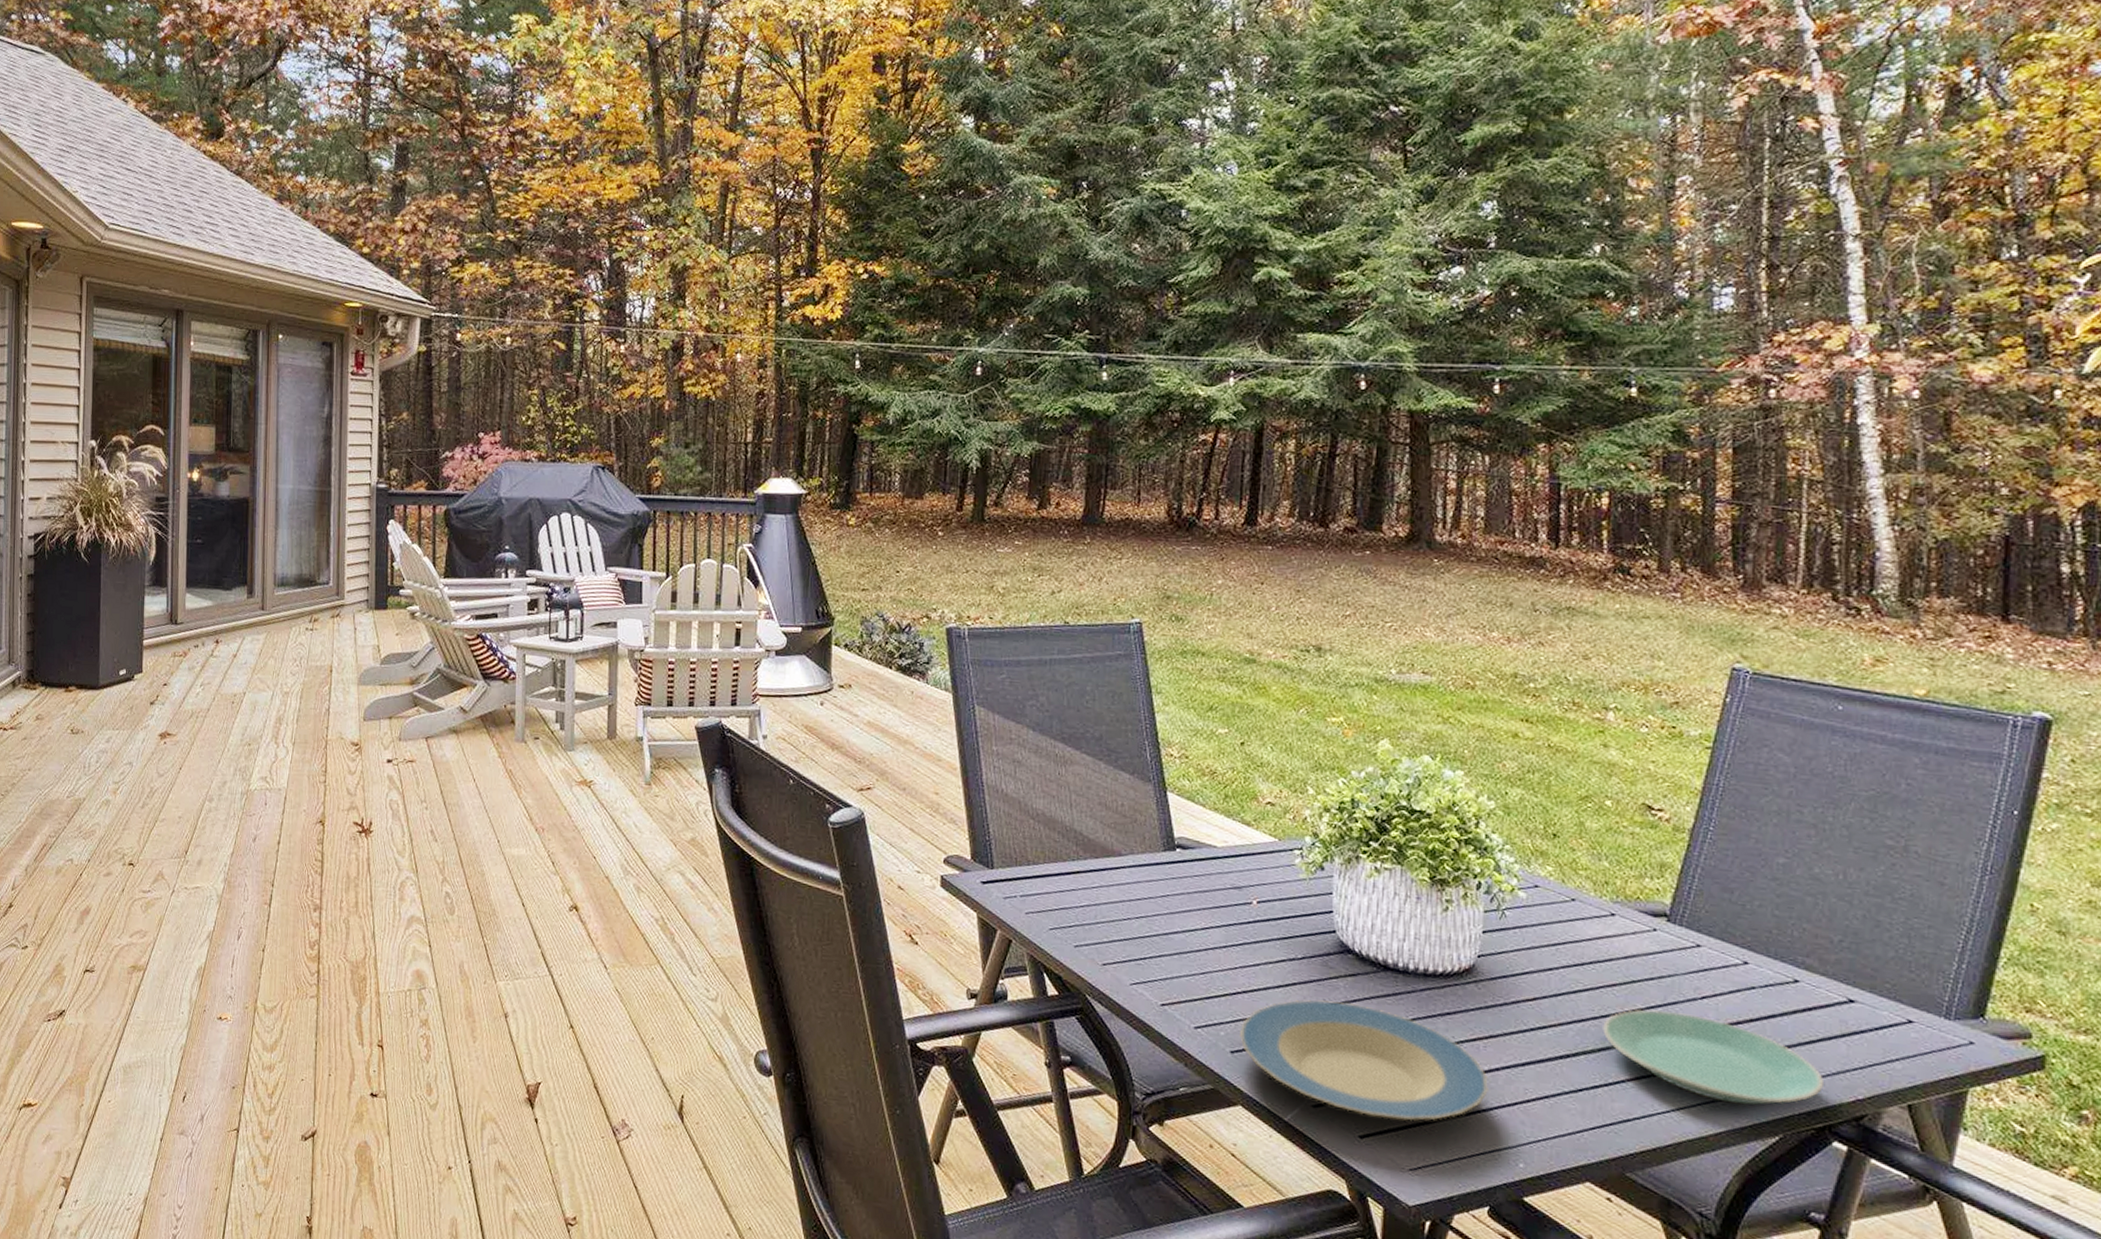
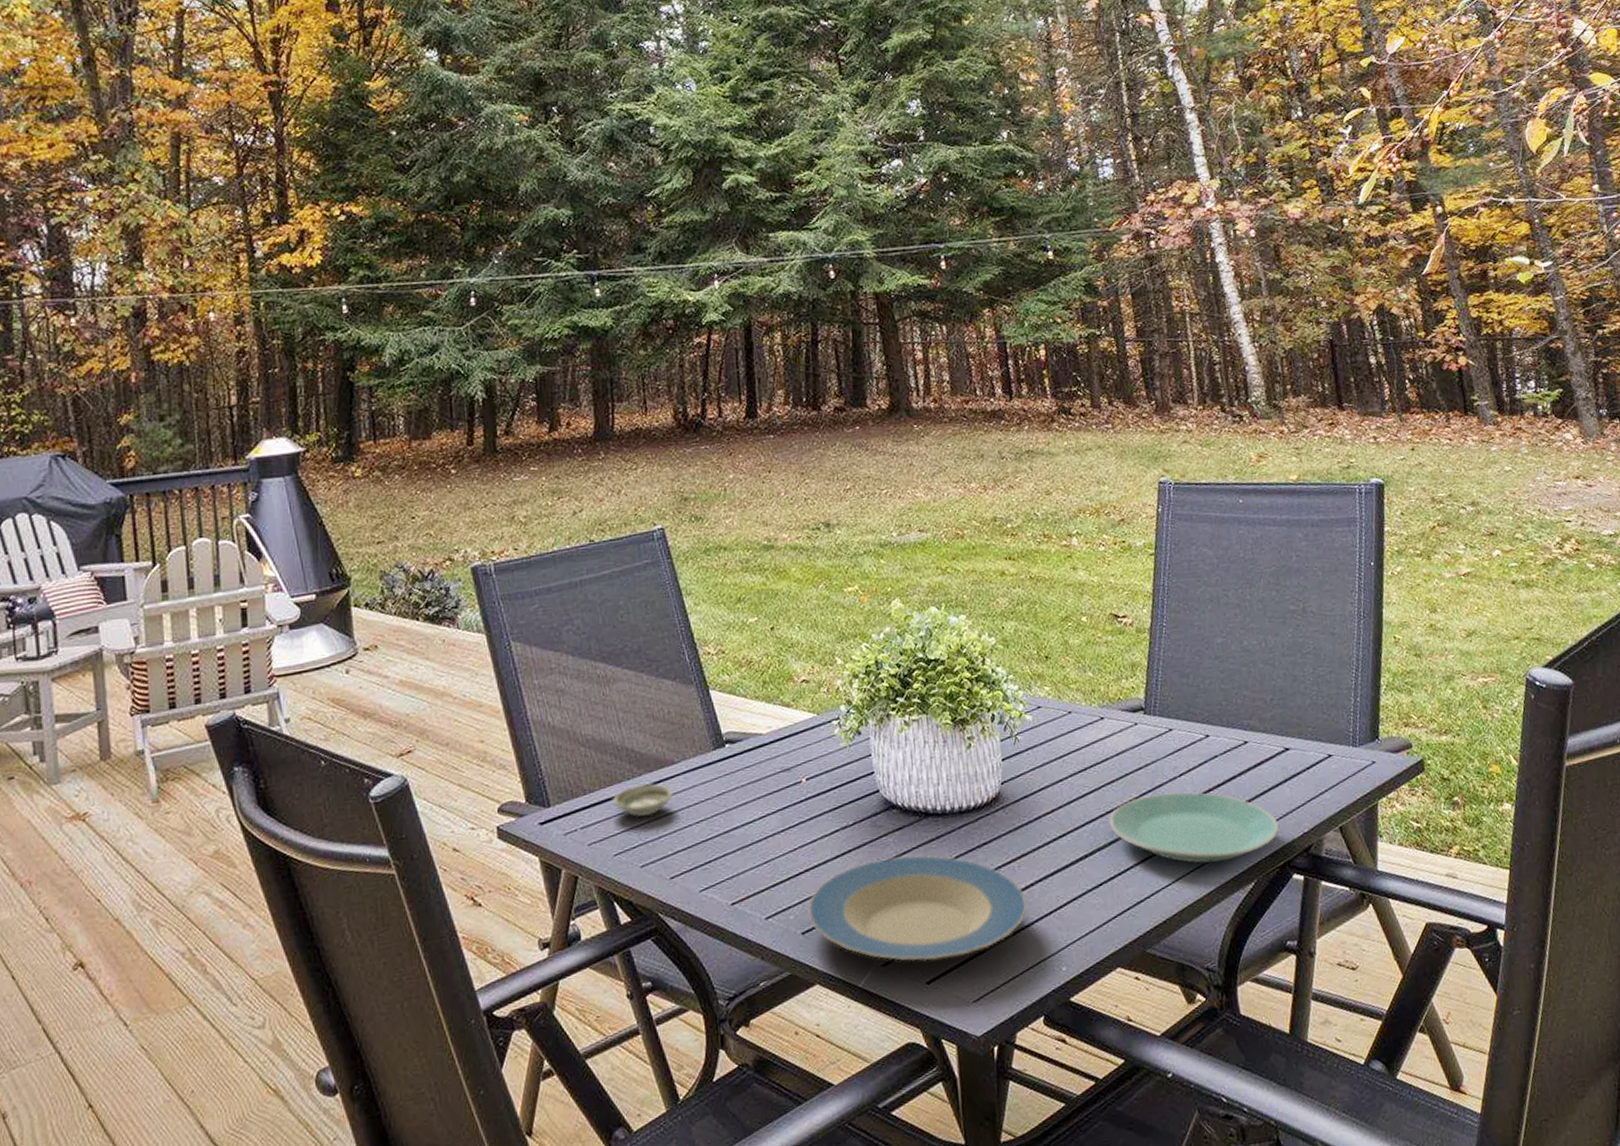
saucer: none [1055,867,1116,901] -> present [613,783,673,817]

